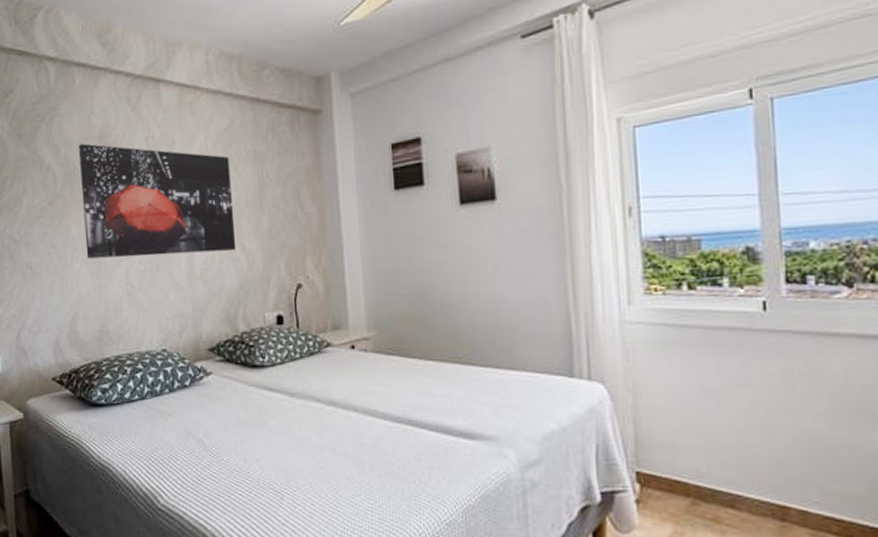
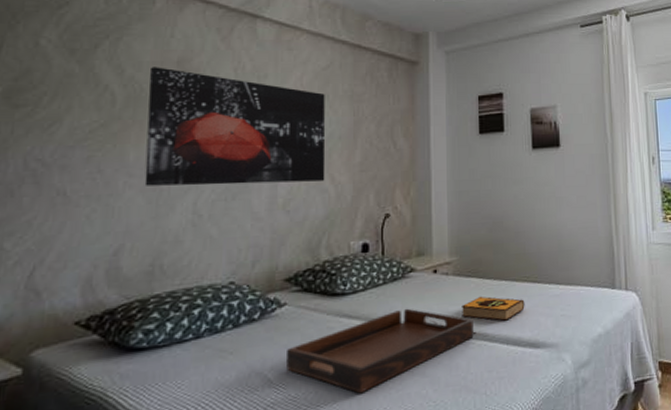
serving tray: none [216,384,398,466] -> present [287,308,474,394]
hardback book: none [383,376,457,406] -> present [462,296,525,321]

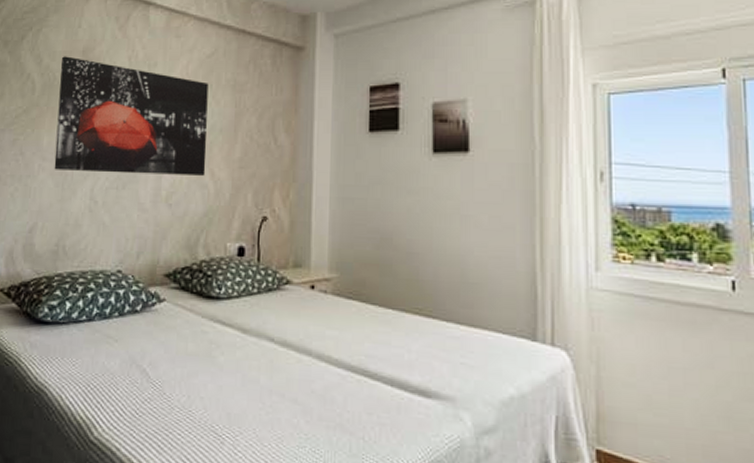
serving tray: present [287,308,474,394] -> none [163,324,353,408]
hardback book: present [462,296,525,321] -> none [340,323,415,358]

